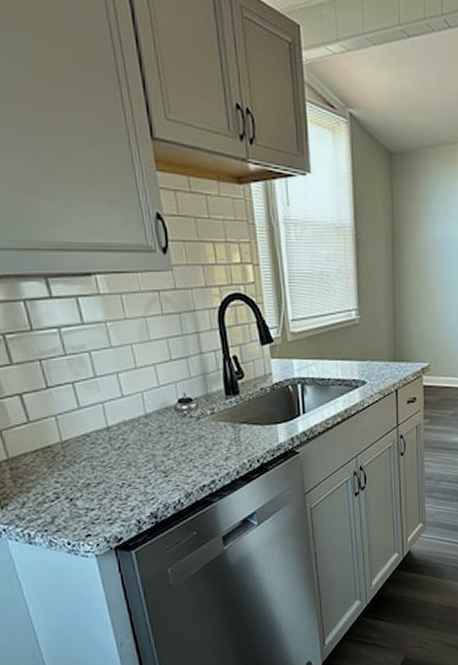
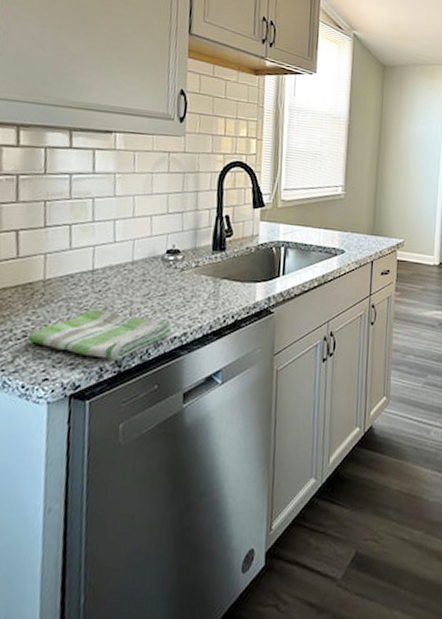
dish towel: none [60,466,200,513] -> present [27,309,173,360]

